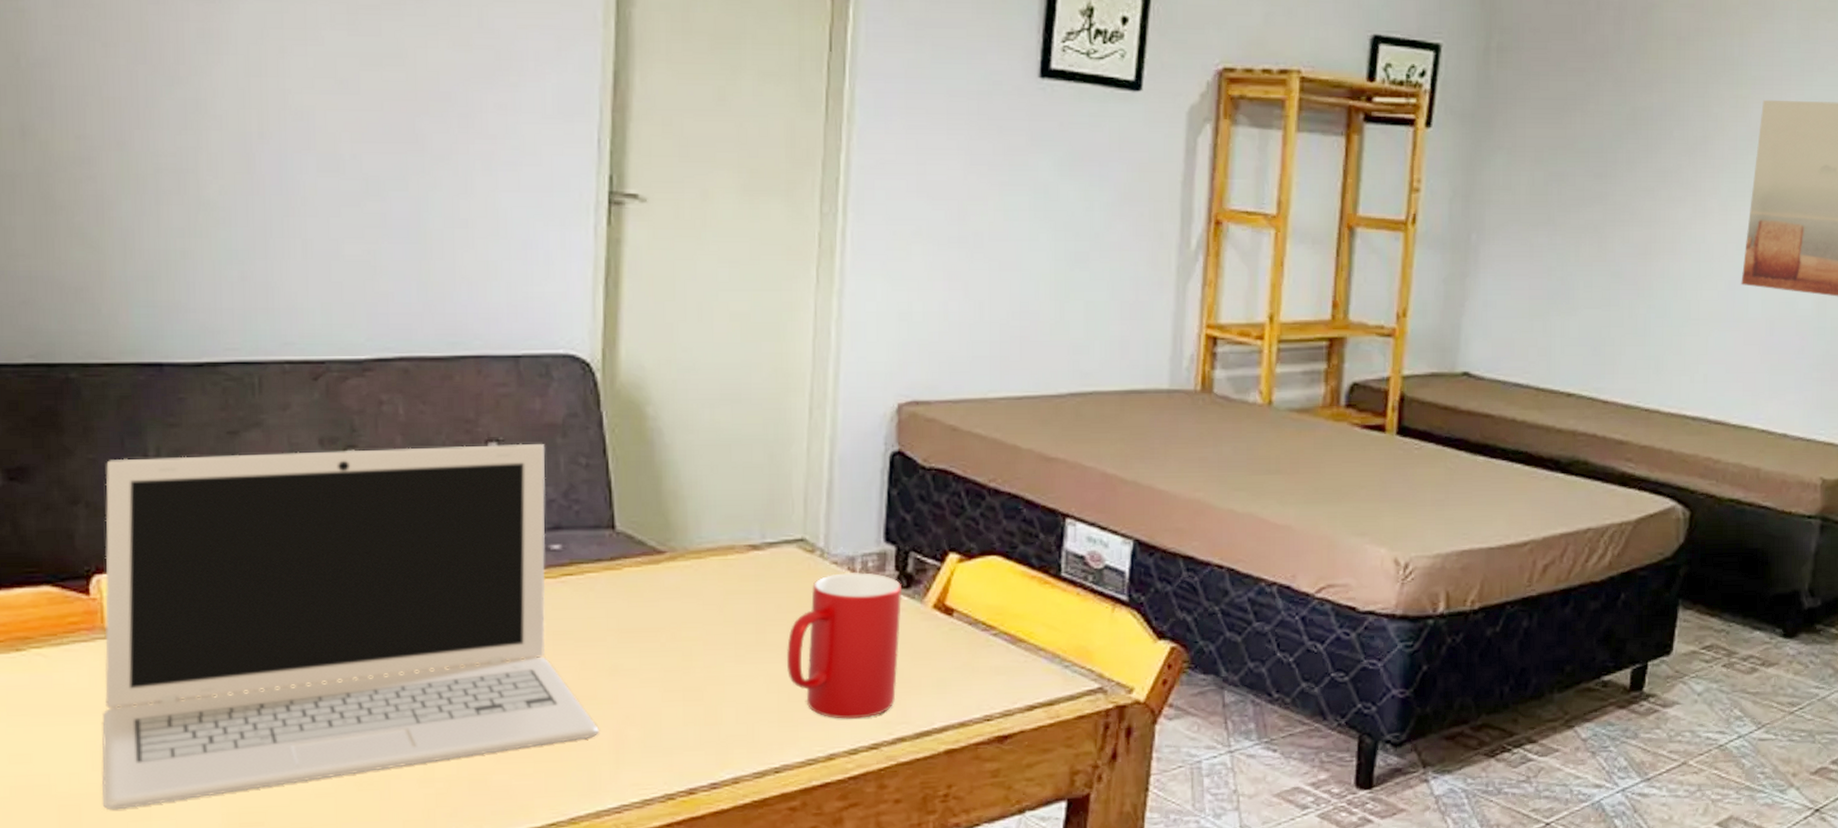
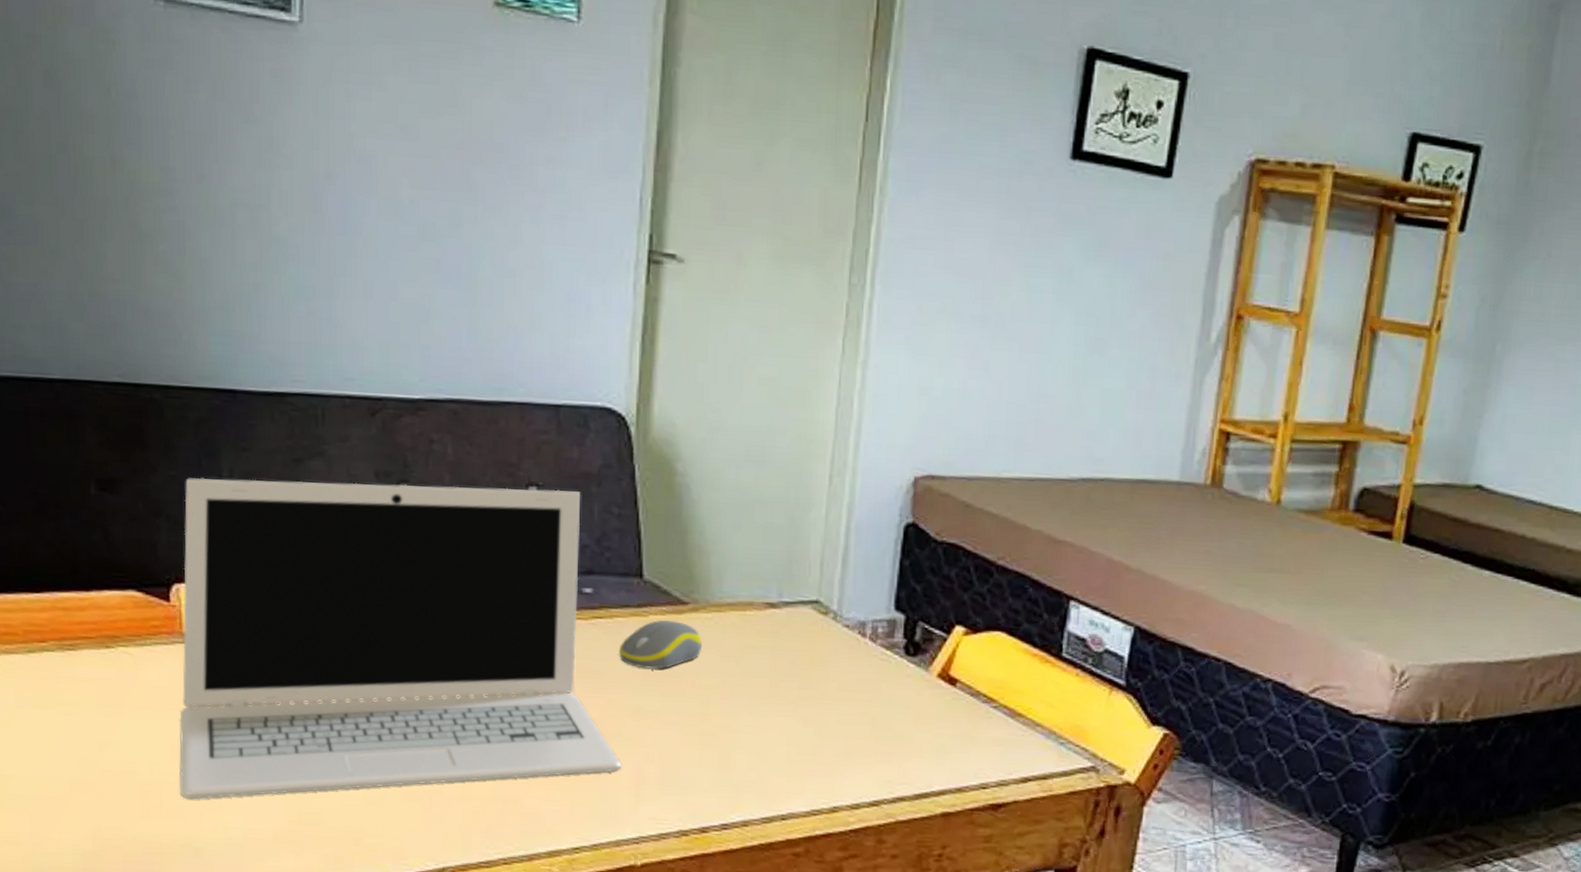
computer mouse: none [591,571,682,625] -> present [618,619,703,669]
cup: present [787,573,901,719] -> none [797,636,908,776]

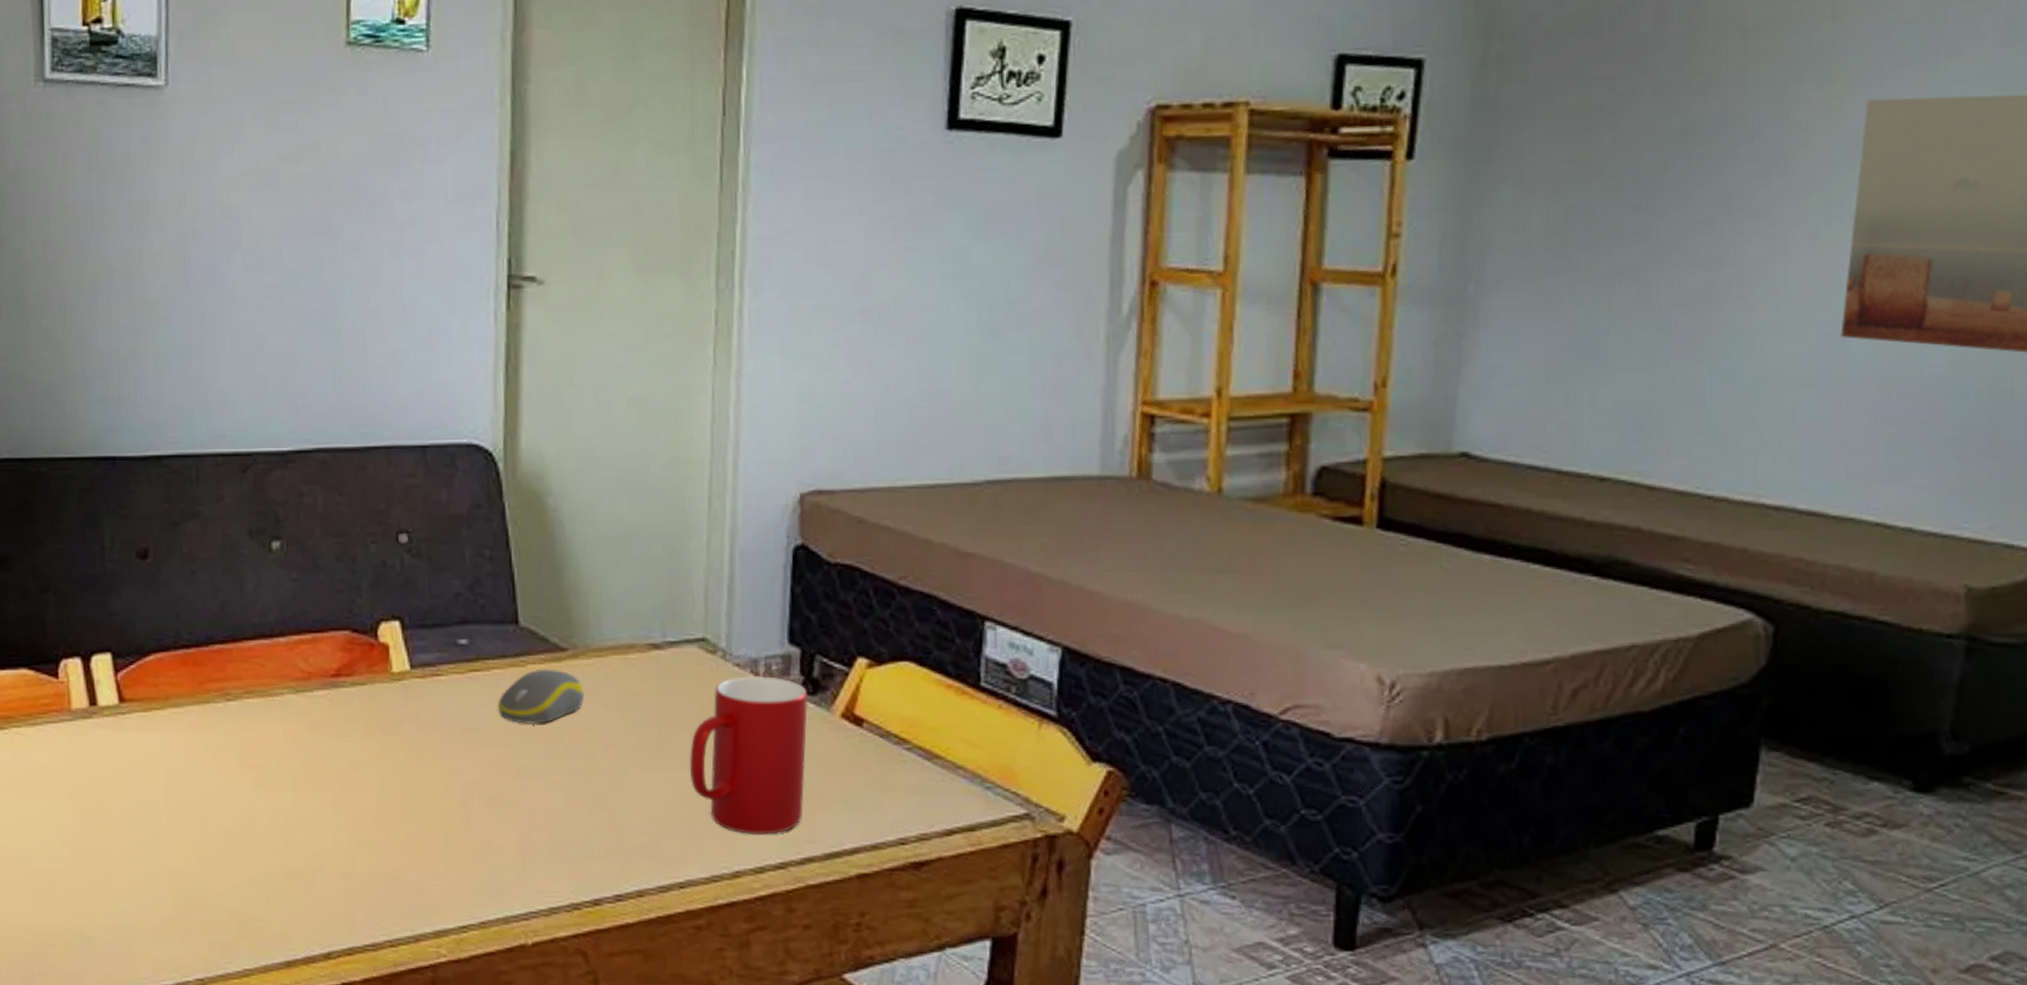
laptop: present [179,477,621,800] -> none [70,535,506,885]
cup: none [797,636,908,776] -> present [690,676,808,835]

